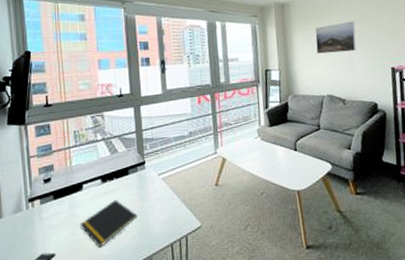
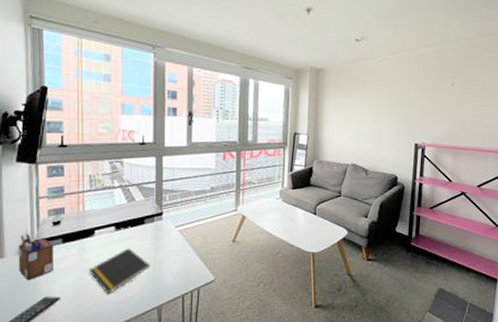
desk organizer: none [14,192,48,239] -> present [18,233,54,281]
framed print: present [315,21,357,54] -> none [346,94,386,124]

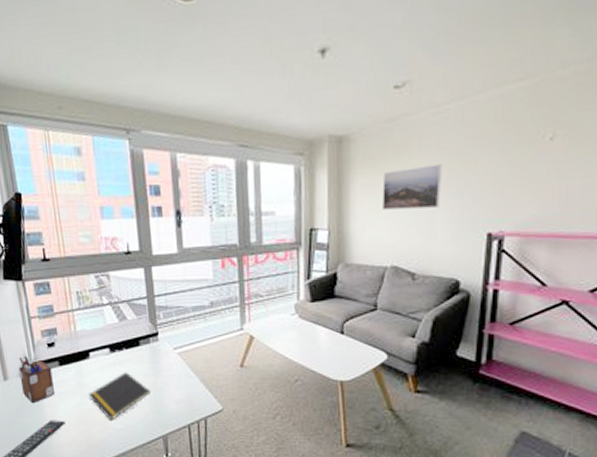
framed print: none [346,94,386,124] -> present [382,164,443,210]

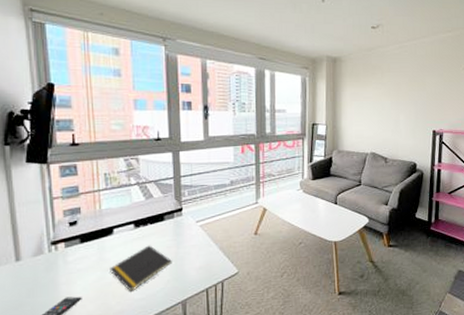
desk organizer: present [19,355,56,404] -> none [34,235,74,283]
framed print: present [382,164,443,210] -> none [364,82,404,112]

